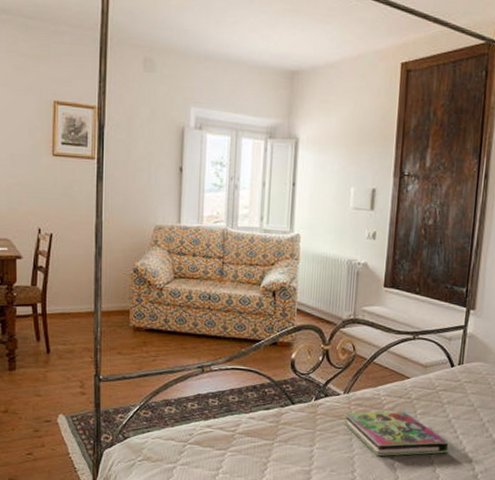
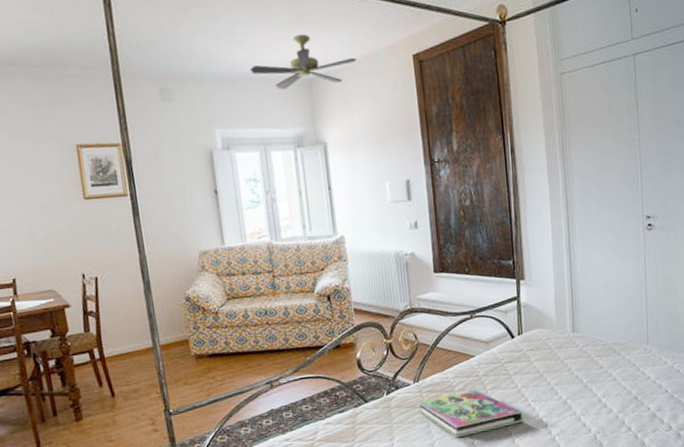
ceiling fan: none [235,24,343,81] -> present [250,33,356,90]

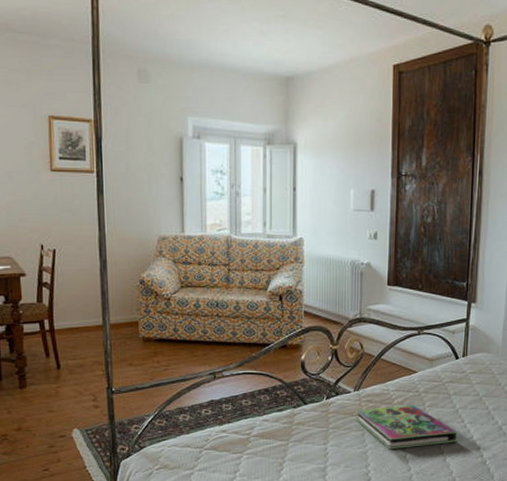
ceiling fan: present [250,33,356,90] -> none [229,30,336,85]

